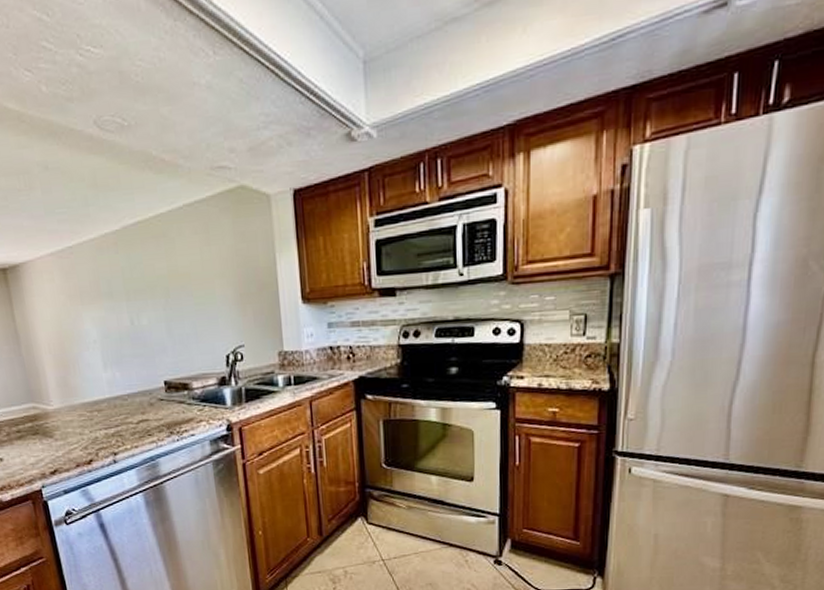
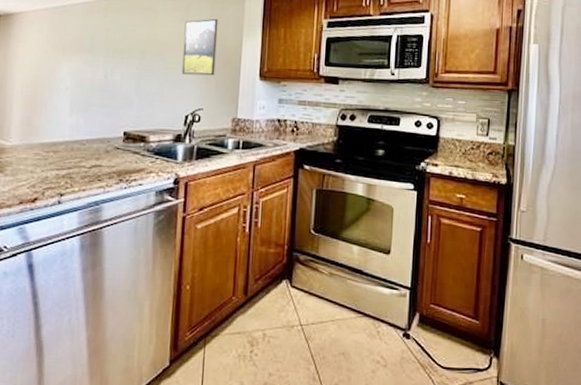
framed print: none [206,236,251,309] -> present [181,18,218,76]

